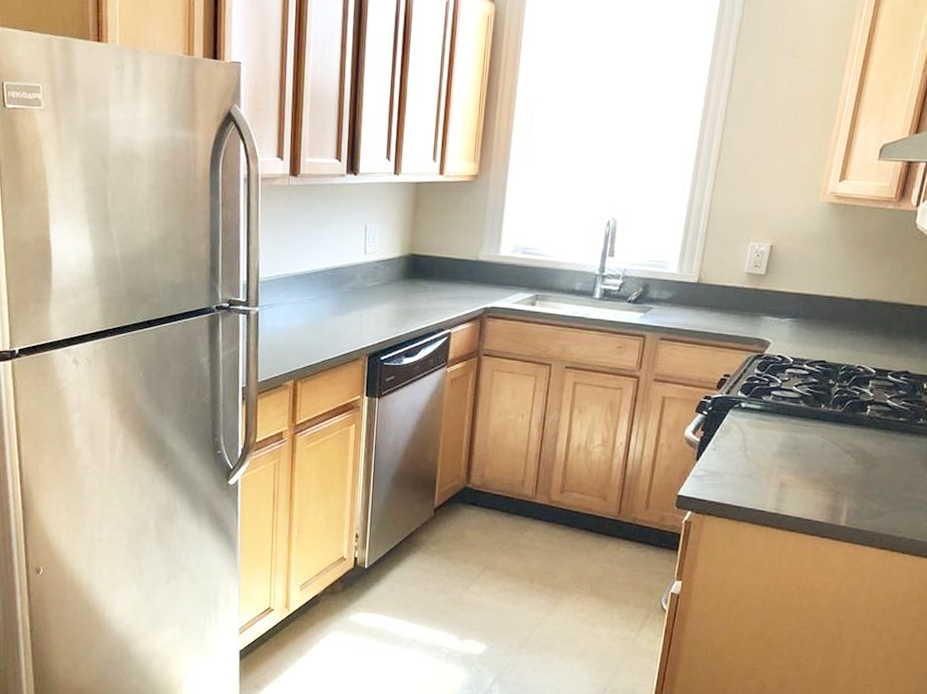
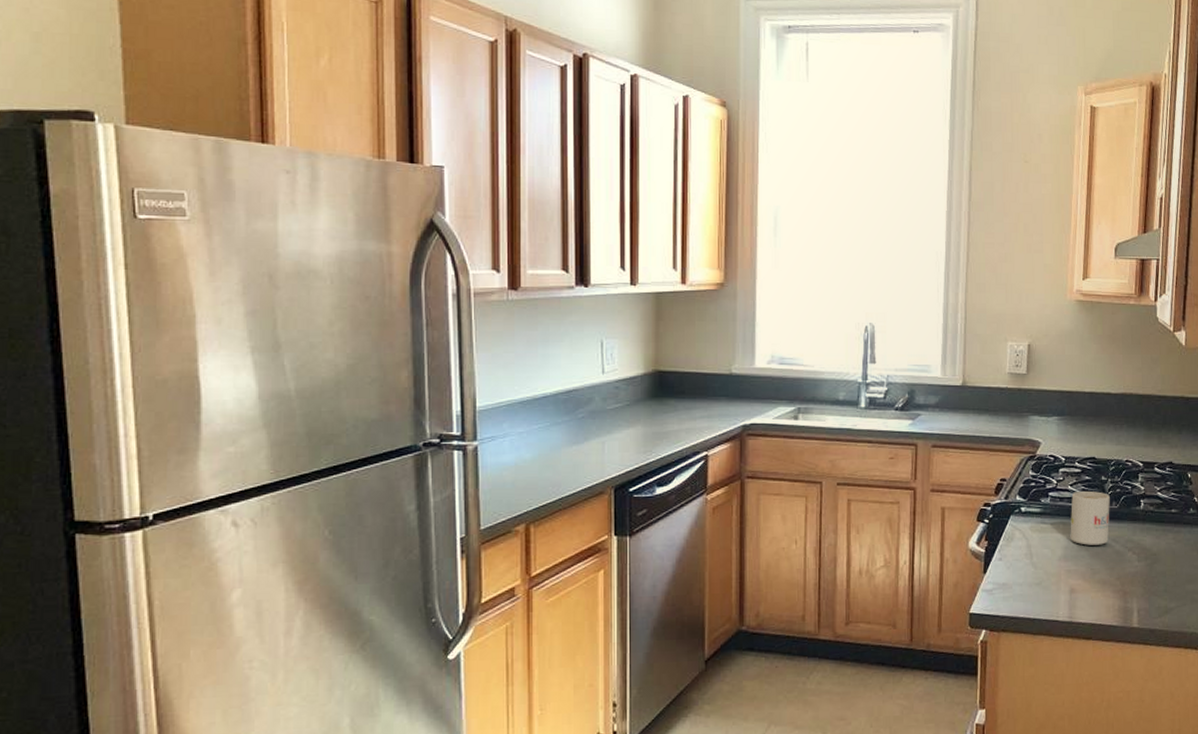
mug: none [787,392,835,446] -> present [1070,490,1110,545]

